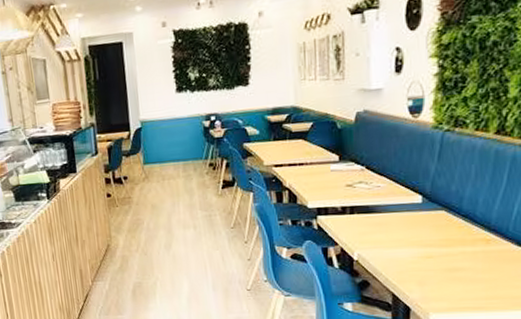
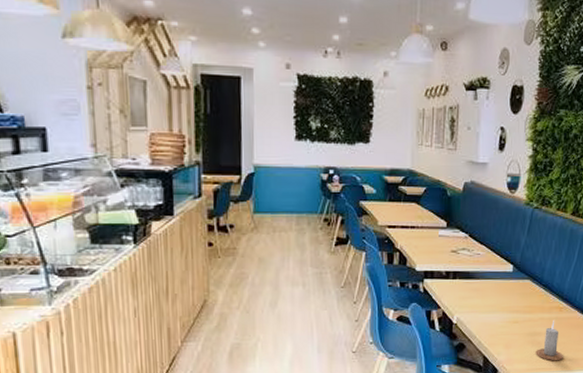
candle: none [458,253,495,300] -> present [536,319,563,361]

